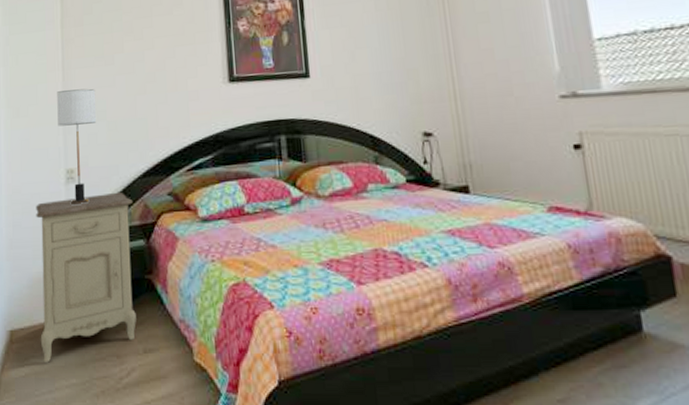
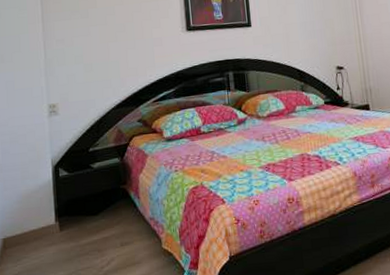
nightstand: present [36,191,136,363] -> none [22,121,114,262]
table lamp: present [57,88,97,204] -> none [38,37,75,133]

